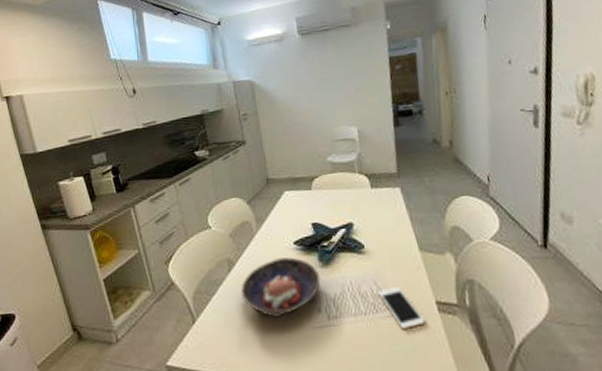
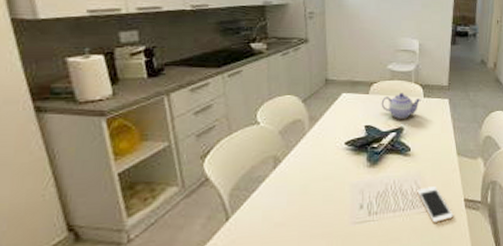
bowl: present [241,257,321,318] -> none [284,156,366,215]
teapot: none [325,185,369,214] -> present [381,92,421,119]

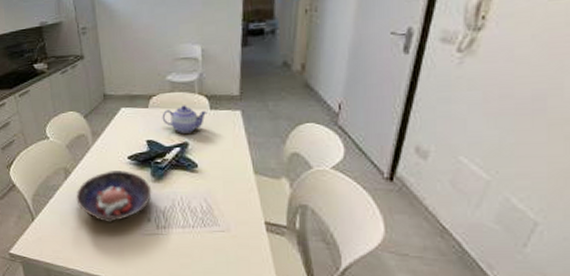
bowl: none [284,156,366,215] -> present [76,170,152,223]
cell phone: present [417,186,454,223] -> none [207,206,252,244]

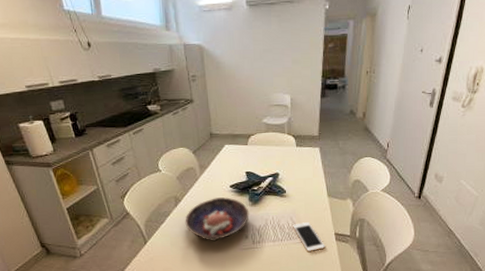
teapot: present [162,105,207,133] -> none [258,143,294,166]
cell phone: none [207,206,252,244] -> present [293,222,325,252]

